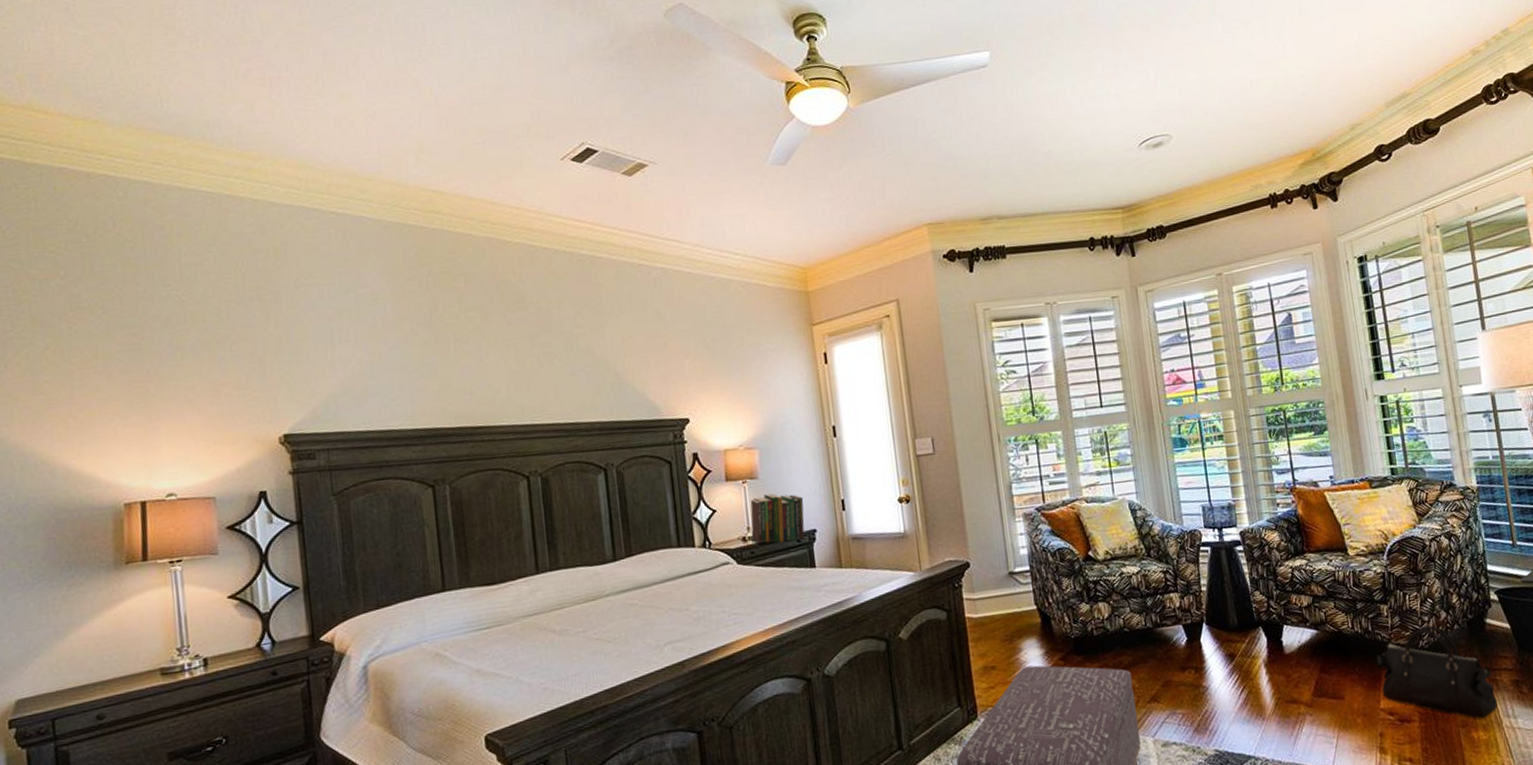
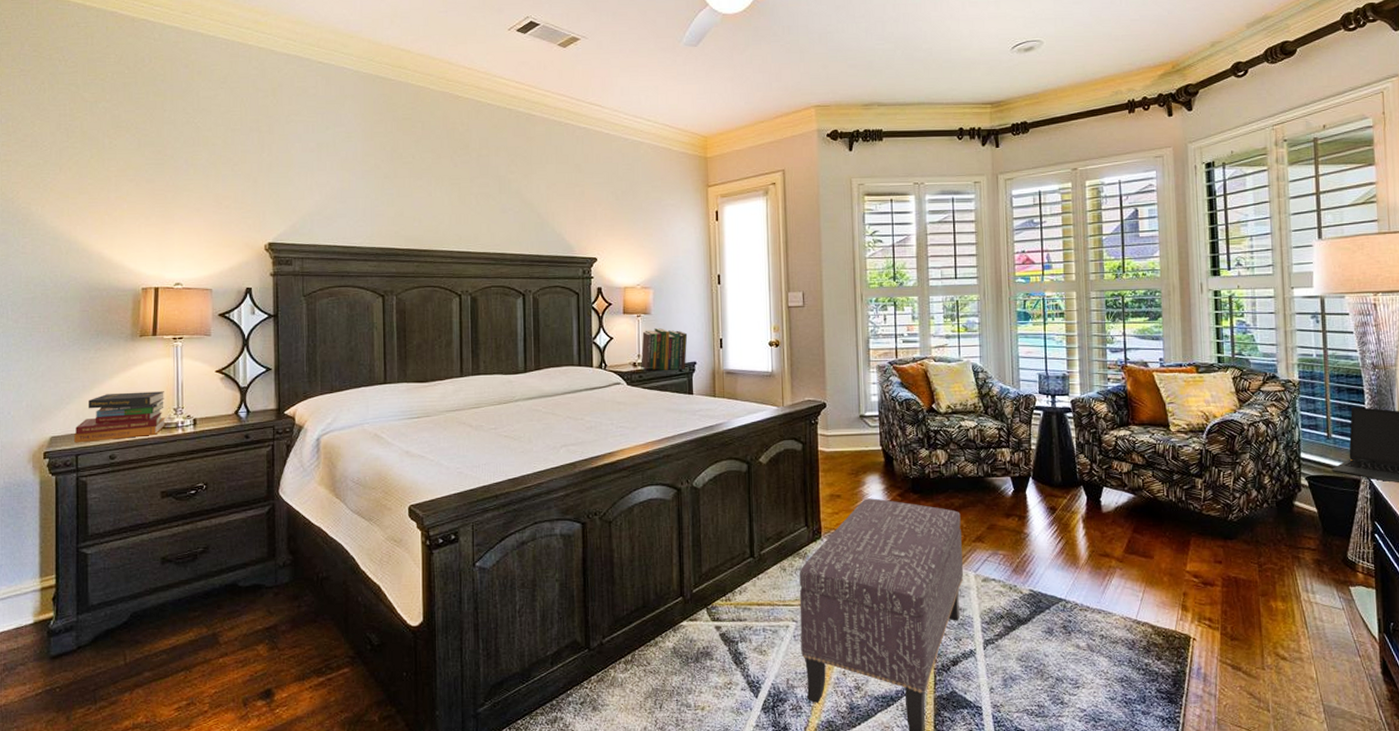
books: none [48,628,168,705] -> present [74,391,166,443]
shoulder bag: present [1377,625,1498,719] -> none [1187,502,1298,591]

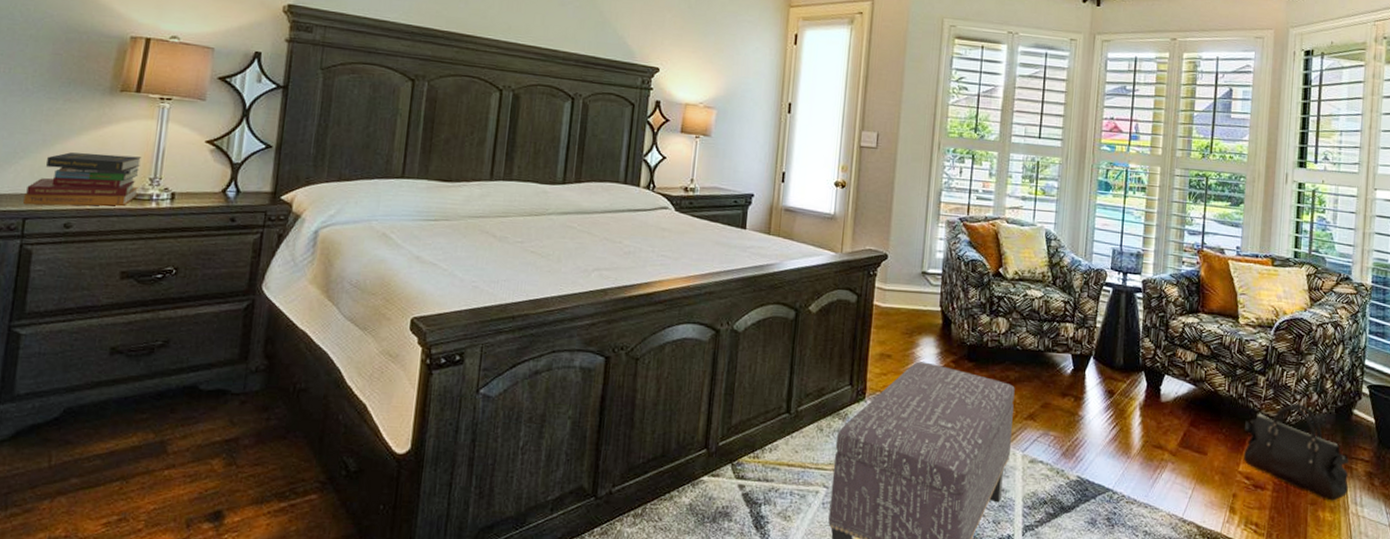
books: present [641,328,688,371] -> none [693,152,748,201]
shoulder bag: none [1187,502,1298,591] -> present [1243,404,1350,501]

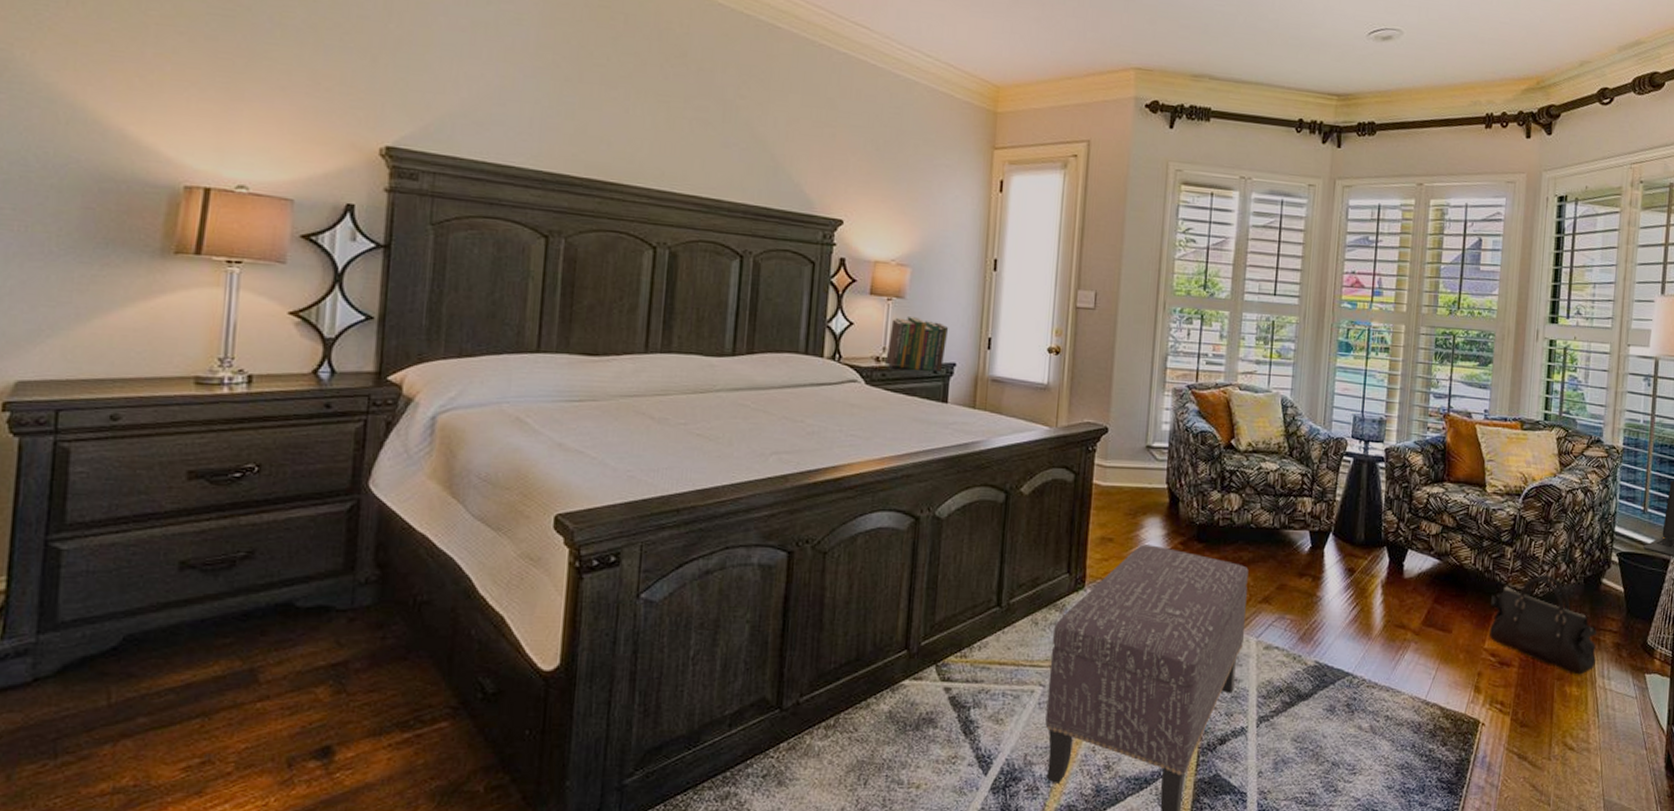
books: present [23,152,141,207] -> none [55,328,206,394]
books: none [693,152,748,201] -> present [885,317,949,371]

